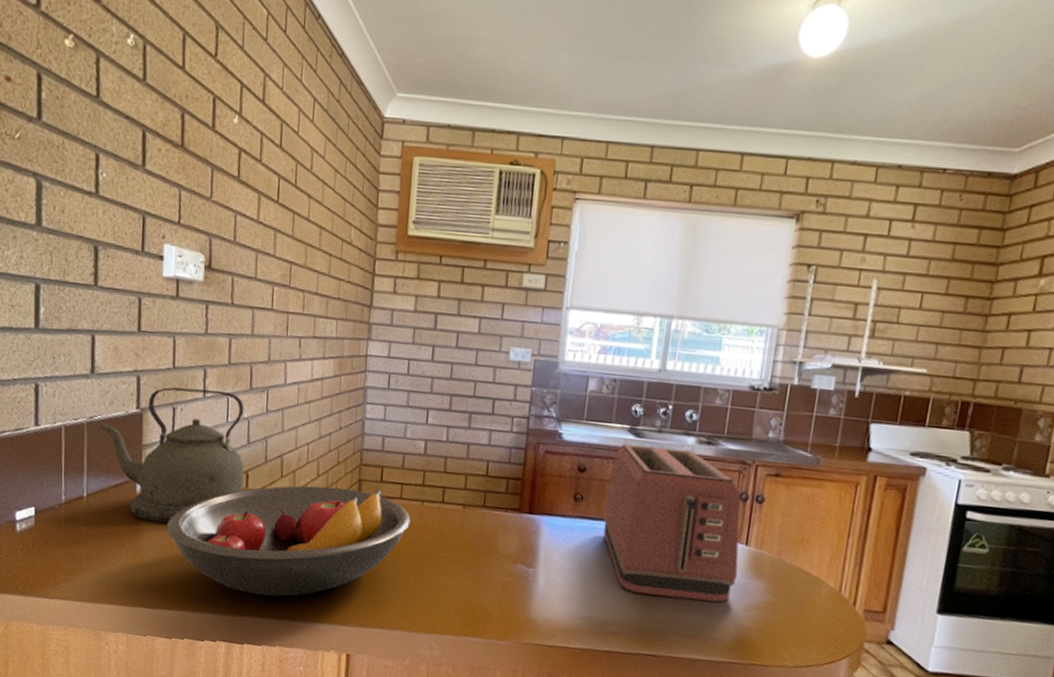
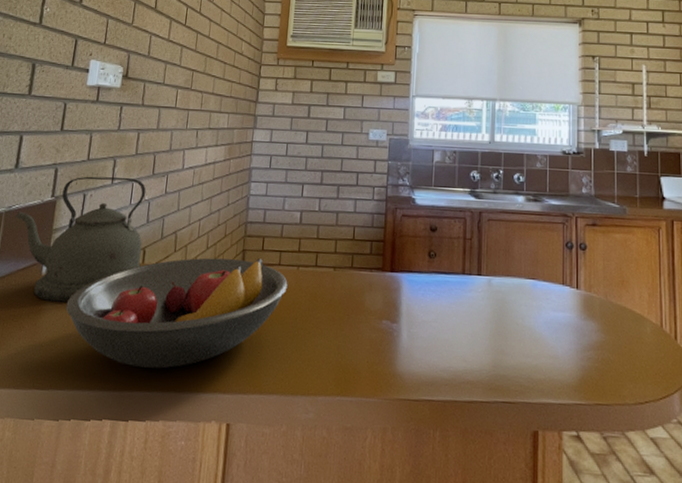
toaster: present [603,444,742,603] -> none [454,205,574,345]

